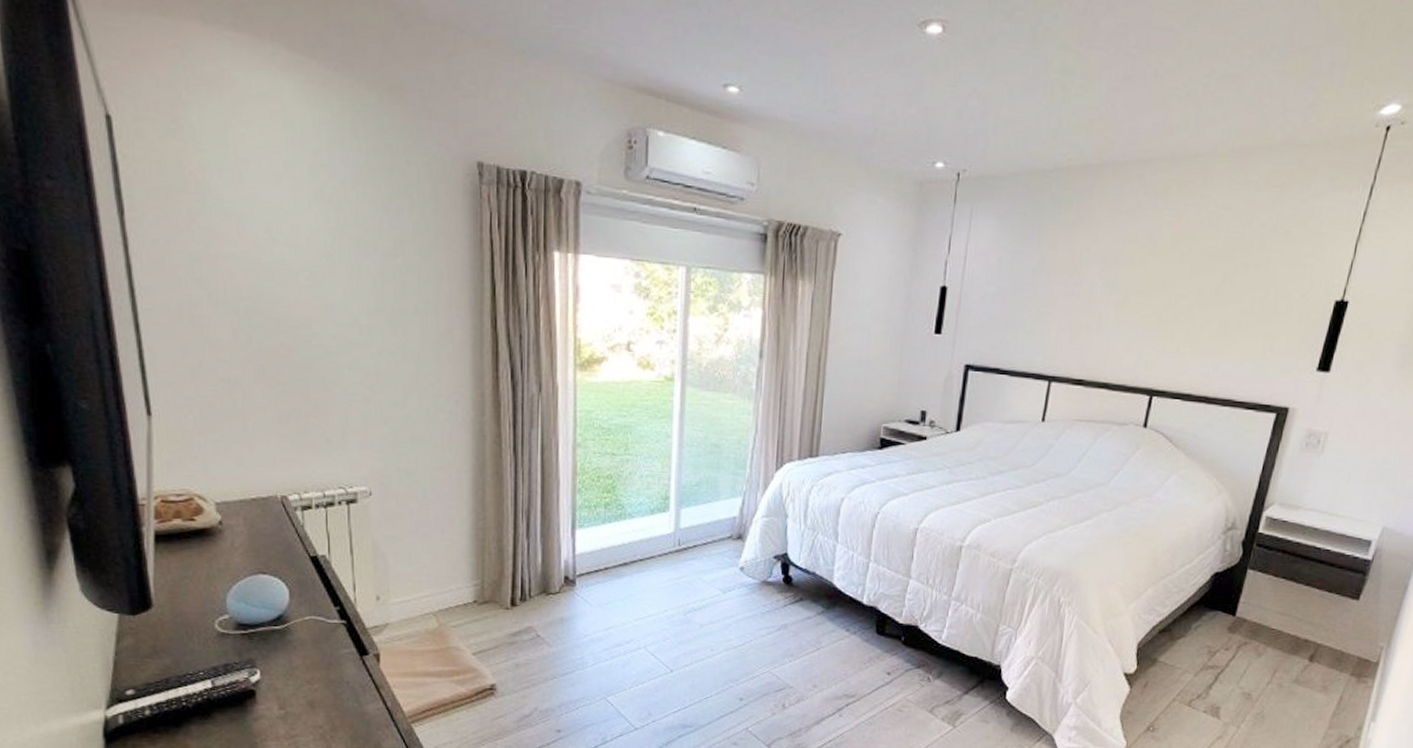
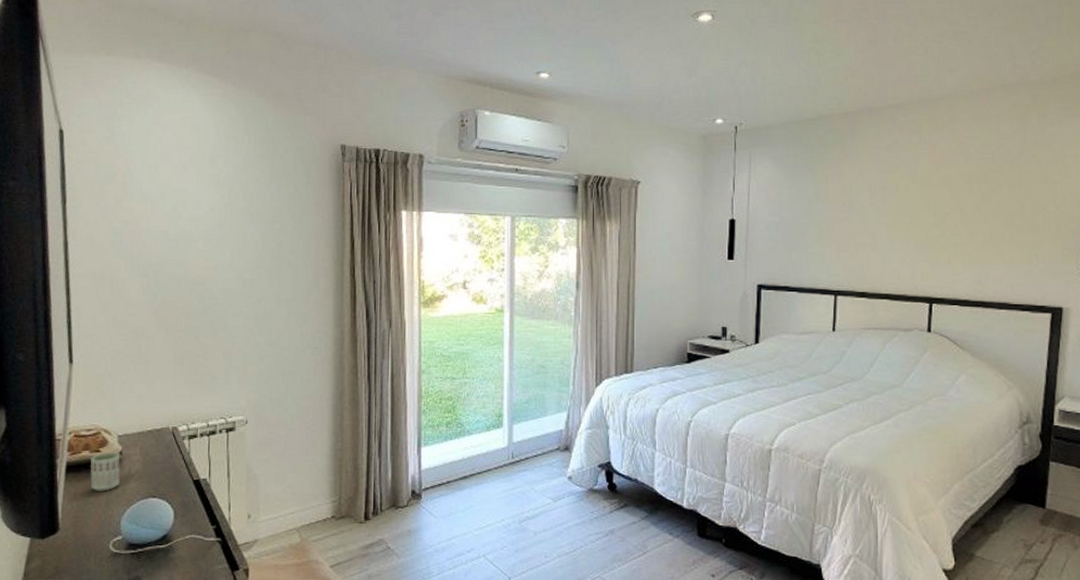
cup: none [183,522,222,565] -> present [90,452,120,491]

